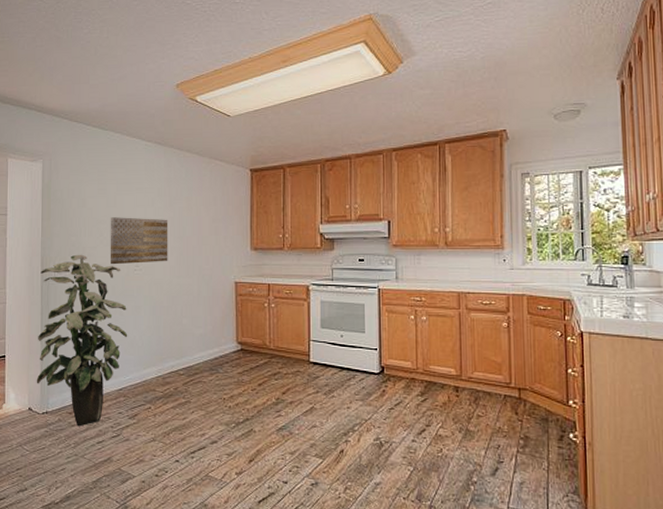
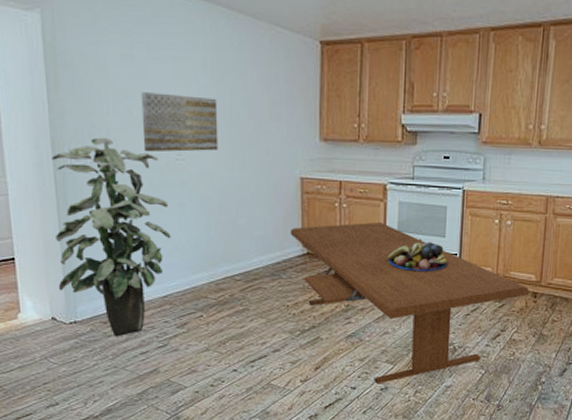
table: none [226,319,450,479] -> present [290,221,529,384]
fruit bowl: none [312,338,370,367] -> present [387,242,449,272]

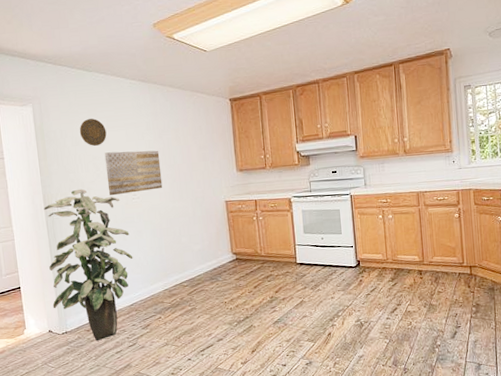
decorative plate: none [107,42,146,81] -> present [79,118,107,146]
table: present [290,221,529,384] -> none [221,227,415,360]
fruit bowl: present [387,242,449,272] -> none [298,239,347,264]

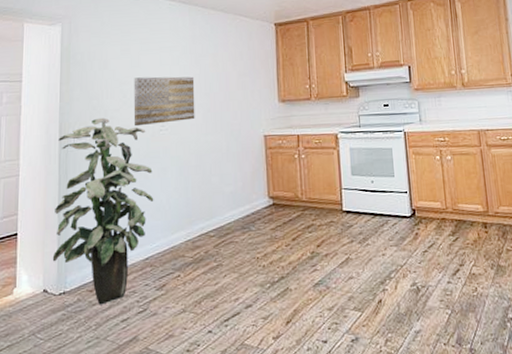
decorative plate: present [79,118,107,146] -> none [109,40,139,70]

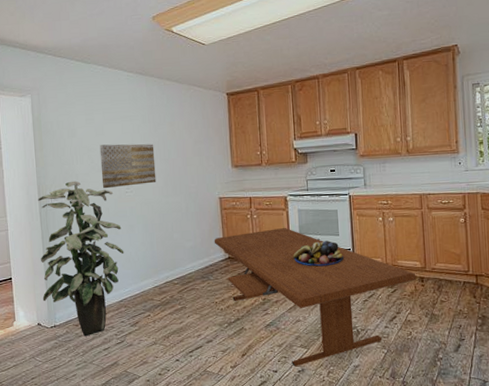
table: none [257,168,479,335] -> present [214,227,417,367]
fruit bowl: none [344,182,401,213] -> present [293,241,344,267]

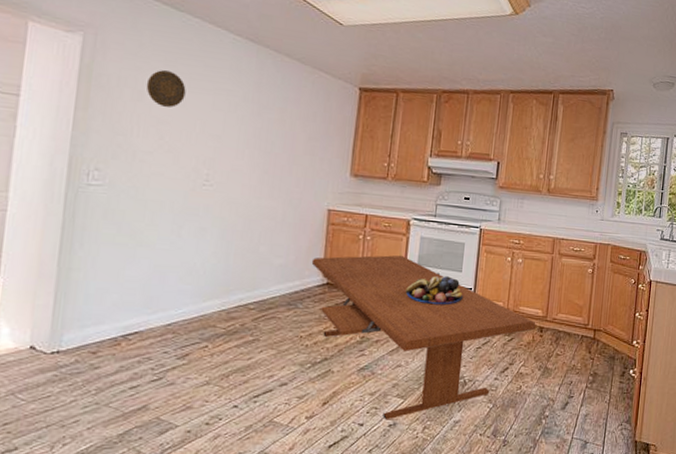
indoor plant: present [38,181,124,337] -> none [45,158,188,369]
decorative plate: none [75,110,103,138] -> present [146,70,186,108]
wall art: present [99,144,157,189] -> none [170,118,254,179]

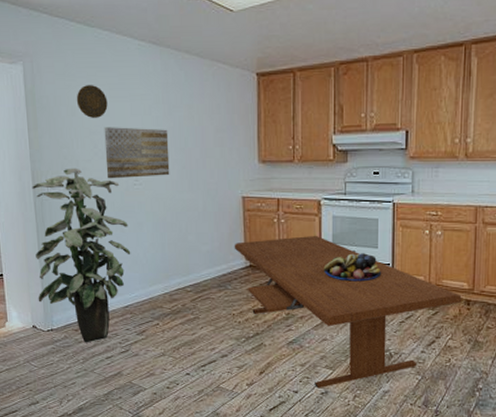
indoor plant: none [45,158,188,369] -> present [32,168,131,343]
wall art: none [170,118,254,179] -> present [104,127,170,179]

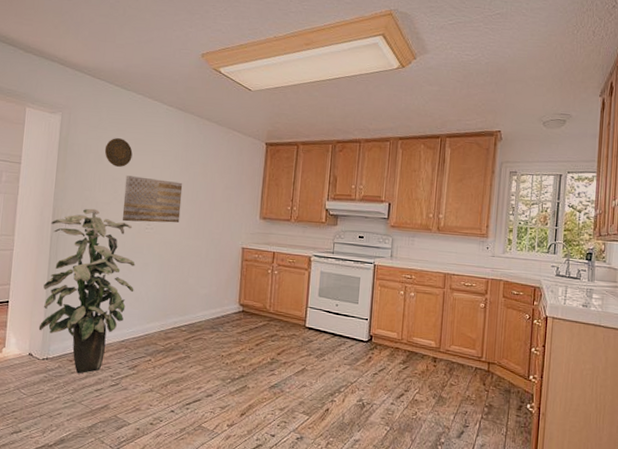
table: present [234,235,462,389] -> none [229,287,430,434]
fruit bowl: present [323,253,382,282] -> none [308,306,360,334]

